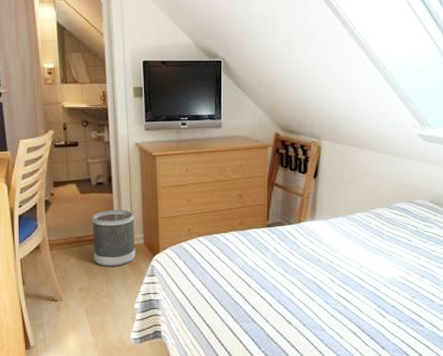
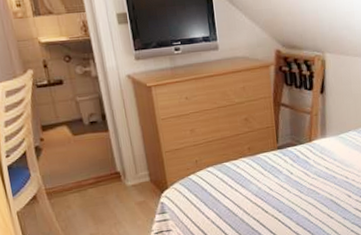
wastebasket: present [92,209,136,266] -> none [89,147,143,210]

